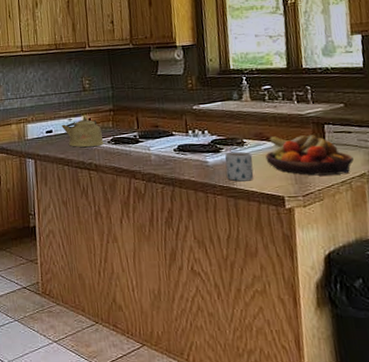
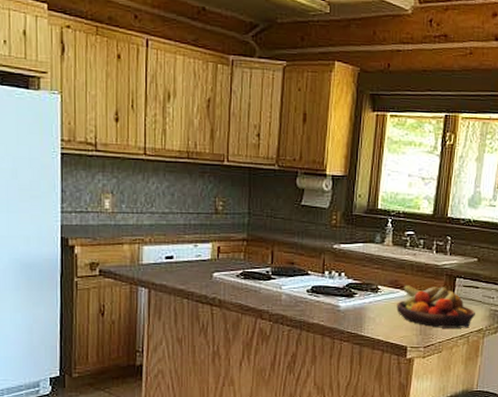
kettle: present [61,117,104,148] -> none [185,244,232,280]
mug: present [225,151,254,182] -> none [356,297,384,329]

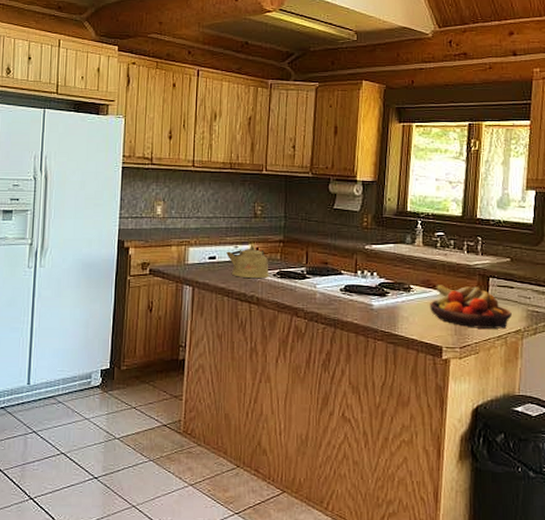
kettle: none [185,244,232,280] -> present [226,245,269,279]

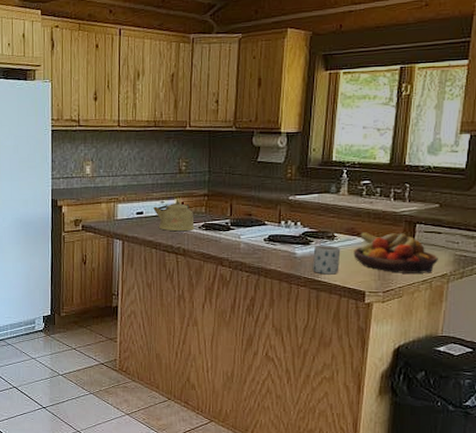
mug: none [390,296,417,328] -> present [313,245,341,275]

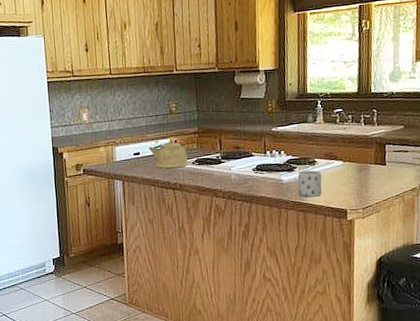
fruit bowl: present [353,232,438,273] -> none [333,154,408,191]

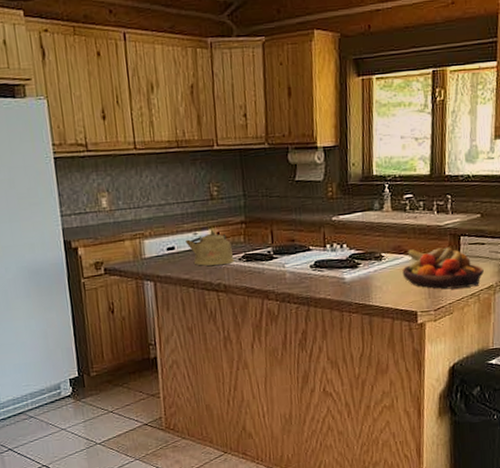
mug: present [298,170,322,197] -> none [362,266,390,298]
fruit bowl: none [333,154,408,191] -> present [402,247,484,289]

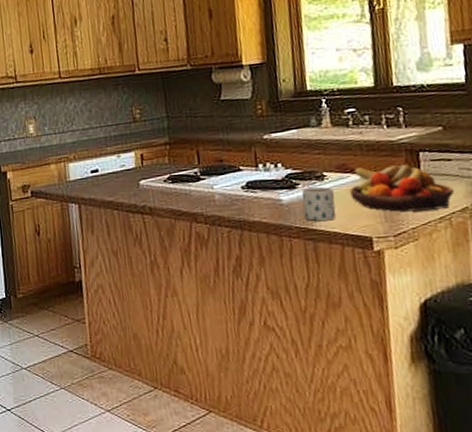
kettle: present [185,230,234,266] -> none [109,152,159,188]
mug: none [362,266,390,298] -> present [302,186,336,222]

